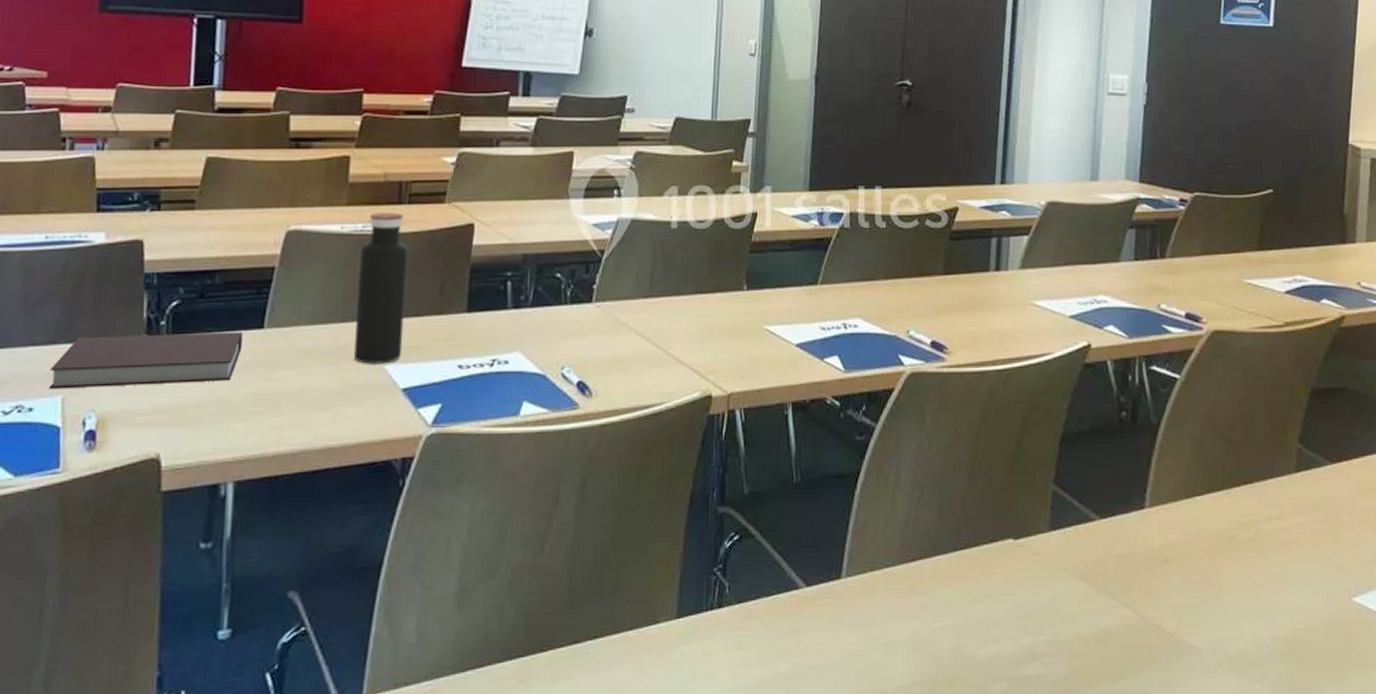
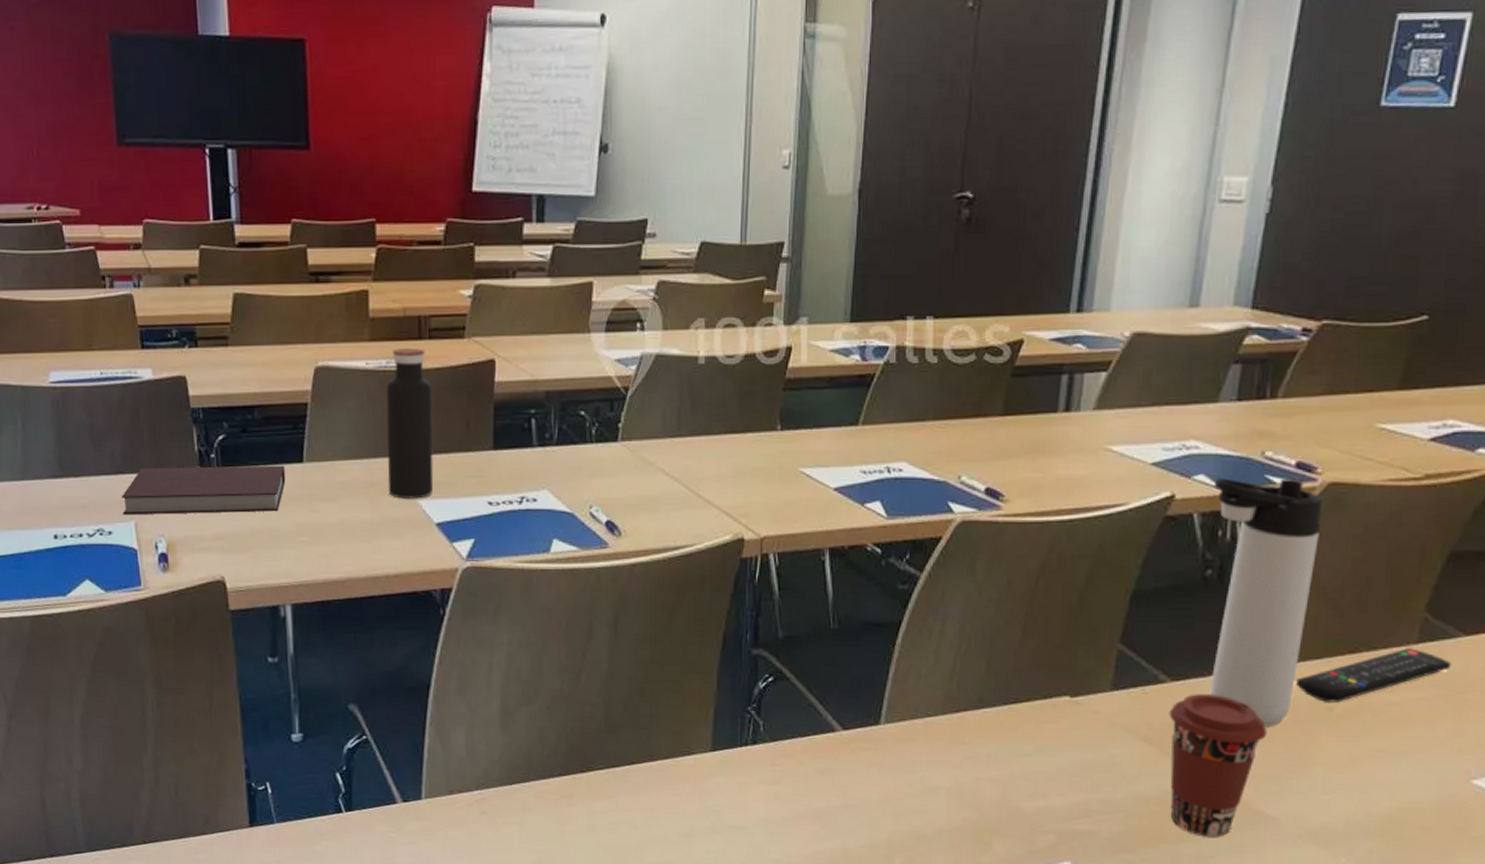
coffee cup: none [1100,529,1184,672] -> present [1169,694,1267,837]
thermos bottle: none [1121,328,1210,559] -> present [1209,478,1323,727]
remote control: none [1203,477,1324,531] -> present [1296,648,1452,702]

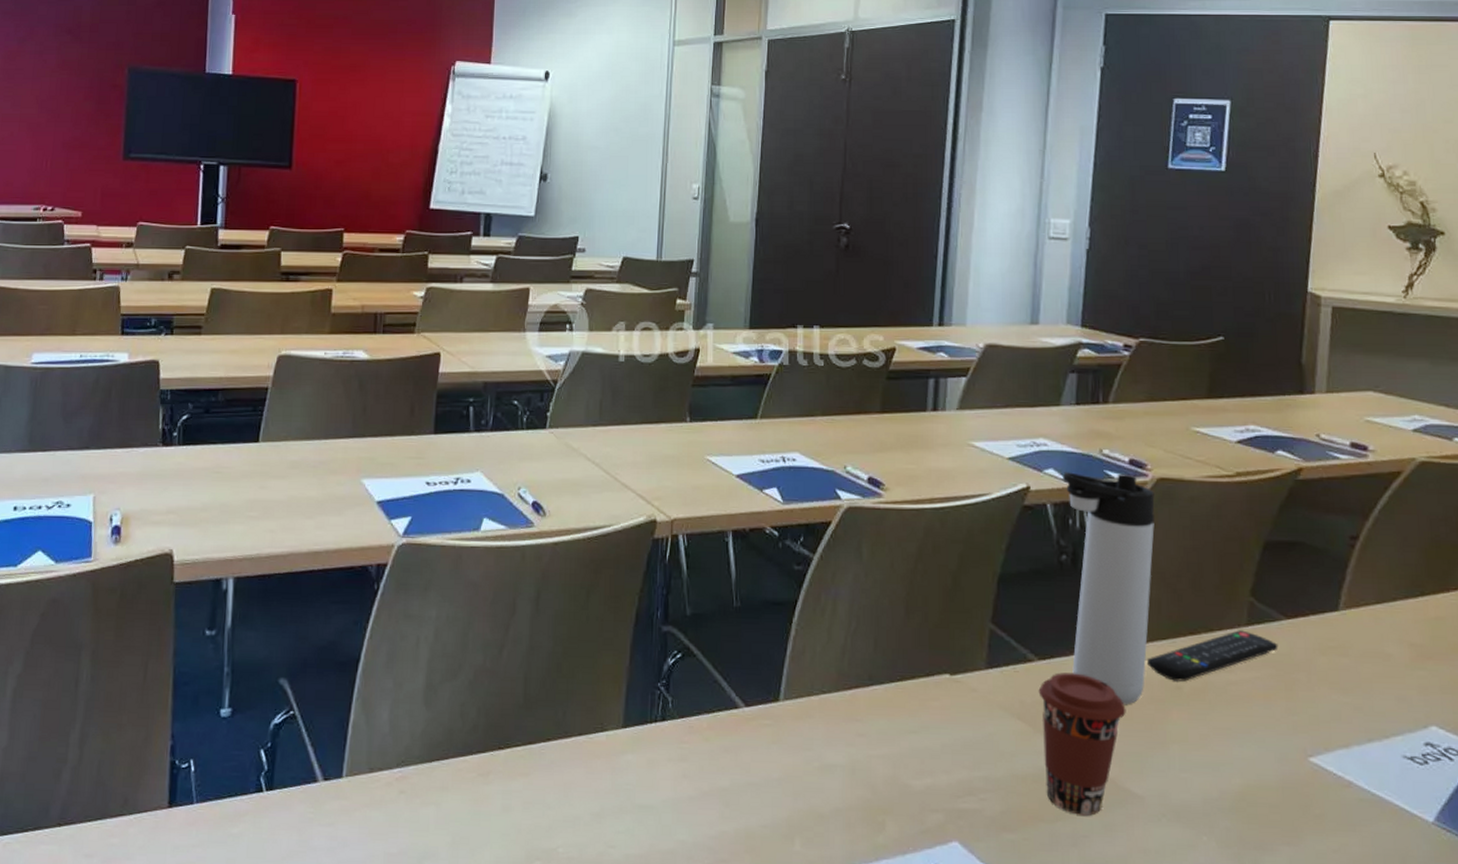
notebook: present [121,465,286,515] -> none [83,443,241,489]
water bottle: present [386,348,434,499] -> none [335,341,383,478]

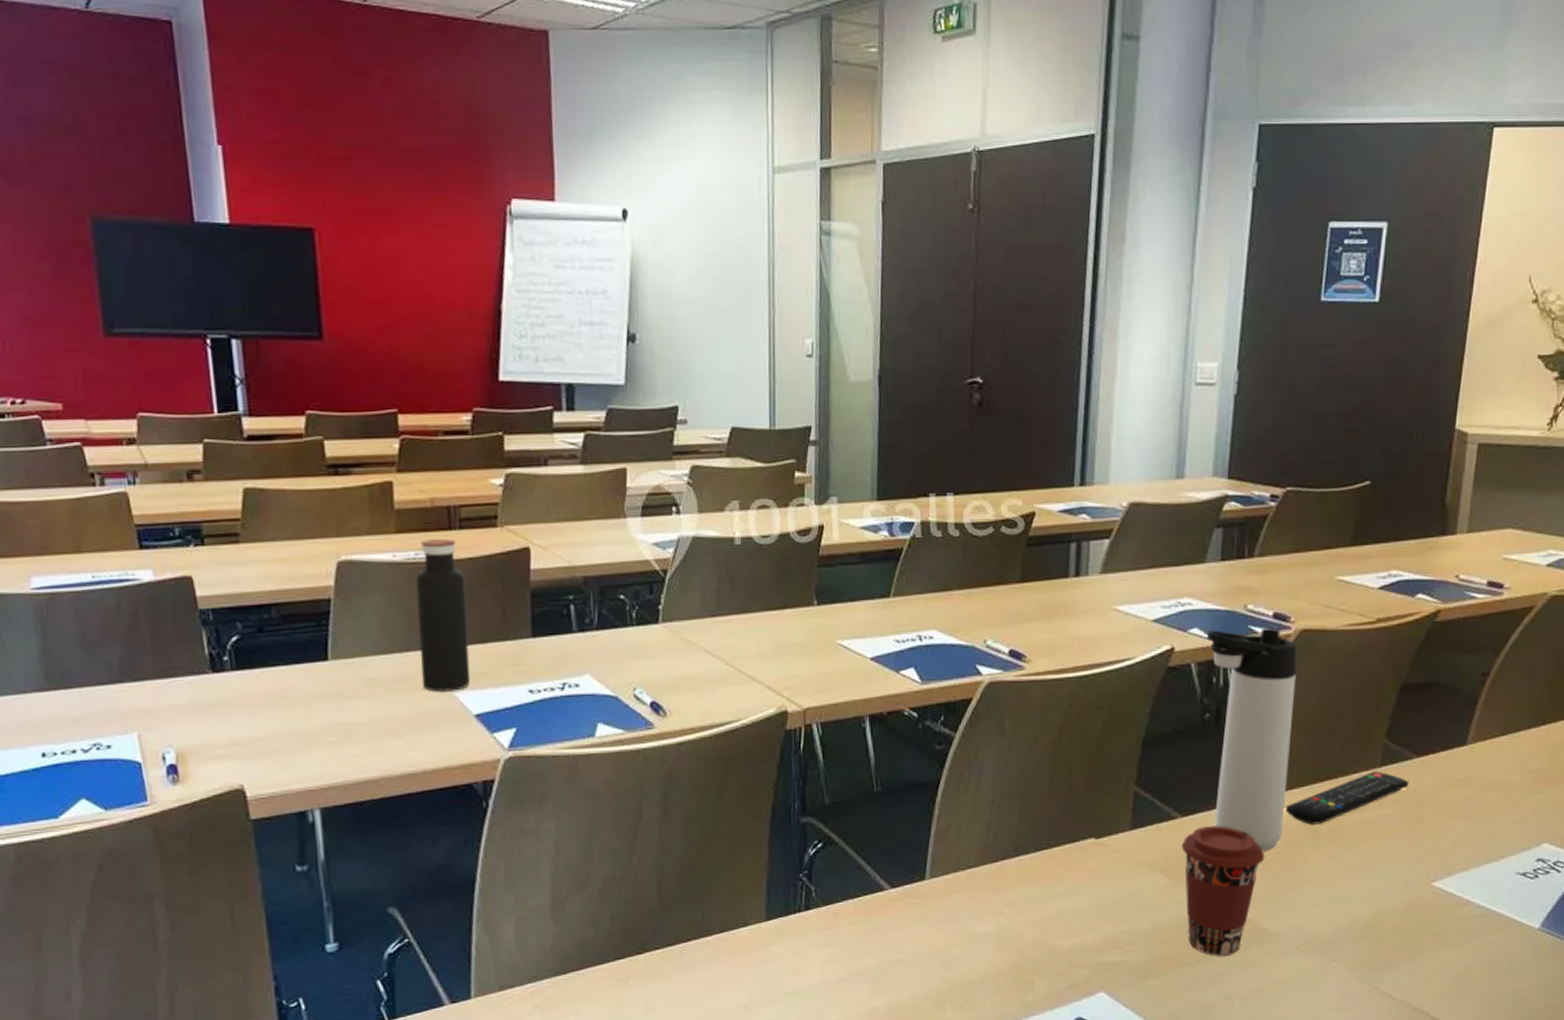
water bottle: none [335,341,383,478] -> present [416,539,471,692]

